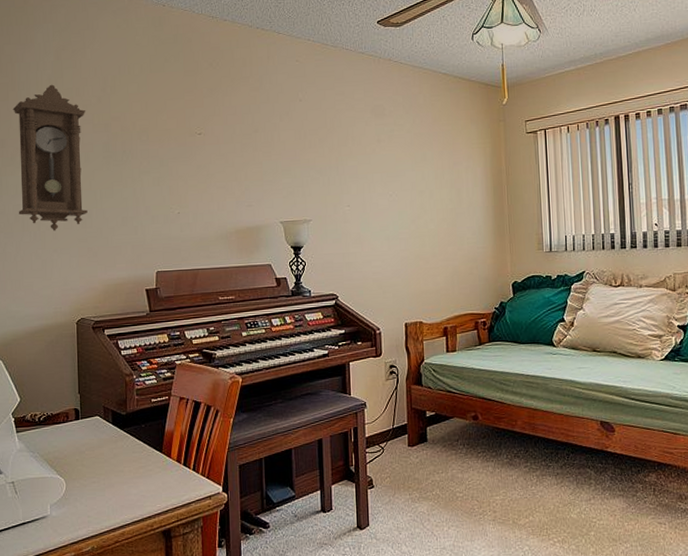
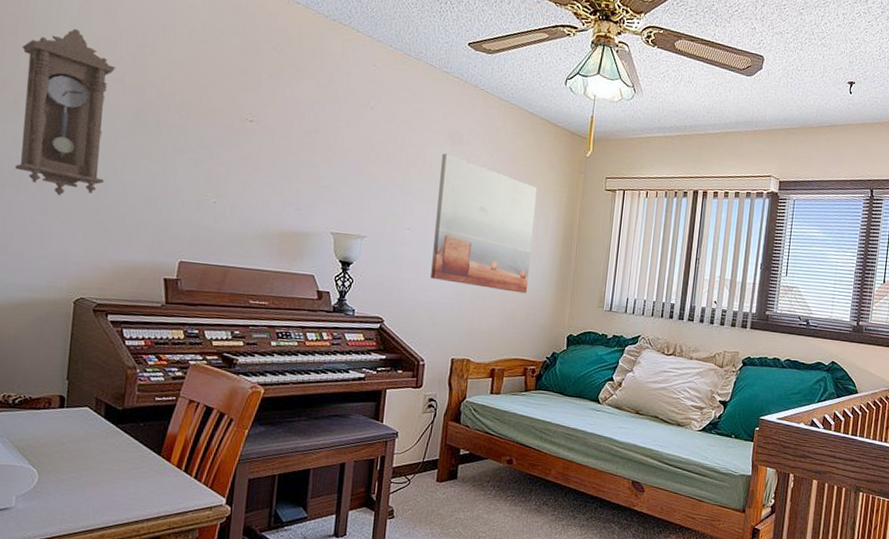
wall art: none [368,128,466,250] -> present [430,153,537,294]

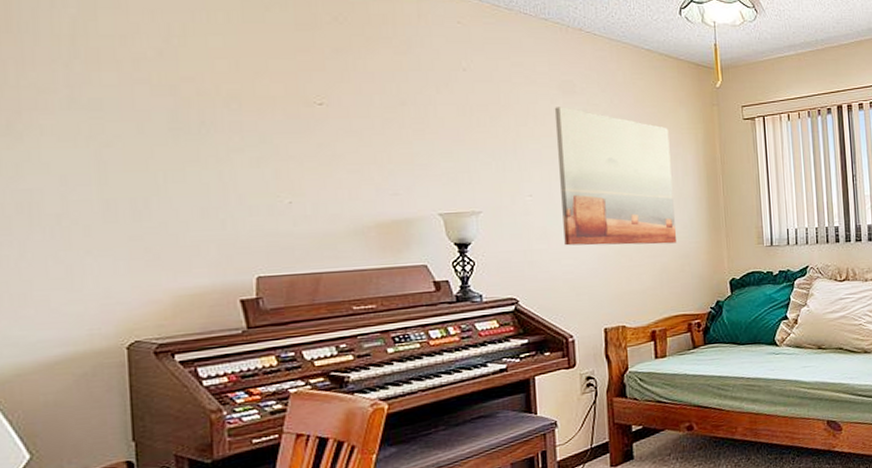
pendulum clock: present [15,28,116,196] -> none [8,28,143,226]

